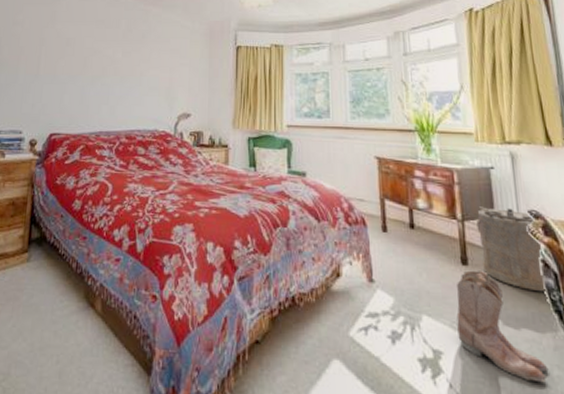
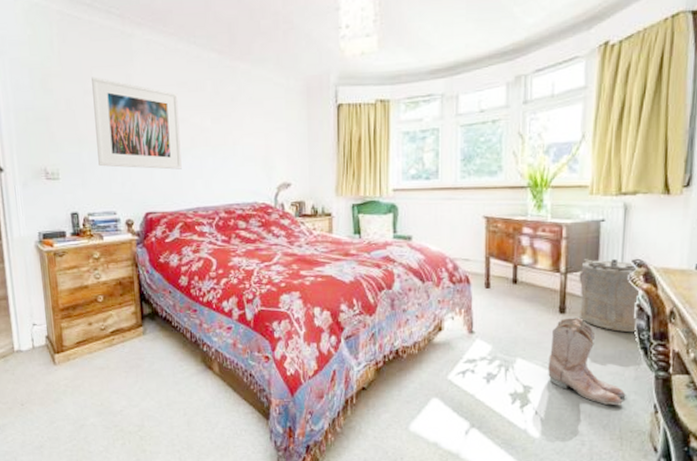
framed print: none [14,11,95,95] -> present [92,77,182,170]

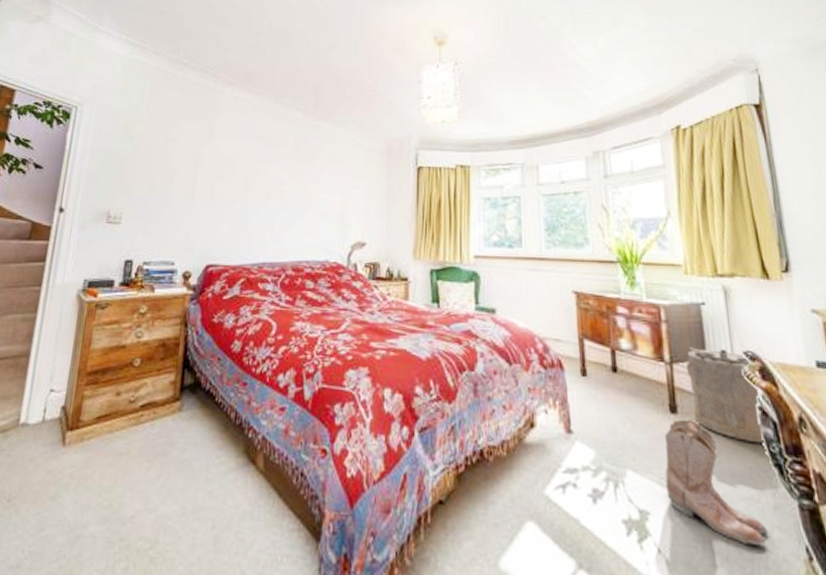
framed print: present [92,77,182,170] -> none [165,126,258,221]

